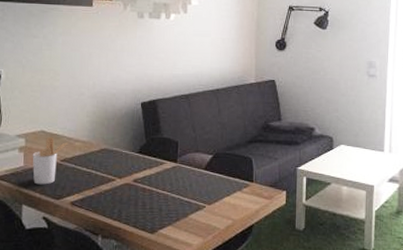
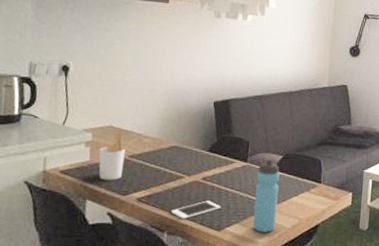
cell phone: none [105,203,154,223] -> present [171,200,221,220]
water bottle: none [186,159,210,234] -> present [253,159,280,233]

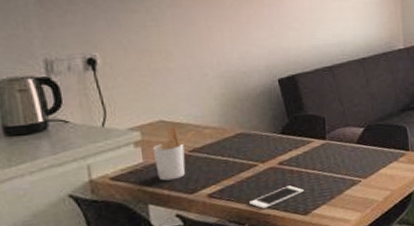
water bottle: present [253,159,280,233] -> none [339,133,366,210]

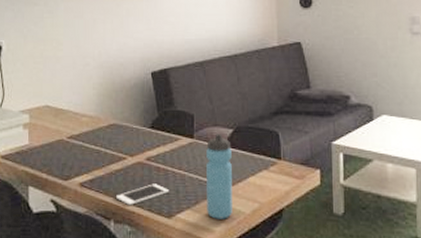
utensil holder: present [152,126,196,181] -> none [37,112,75,164]
water bottle: none [339,133,366,210] -> present [206,134,232,219]

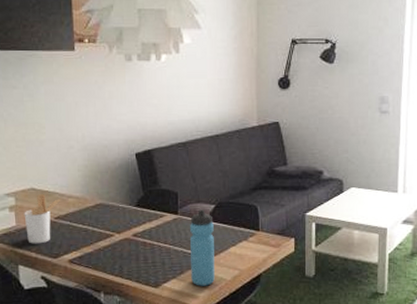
utensil holder: none [37,112,75,164] -> present [24,194,61,244]
cell phone: present [116,184,170,206] -> none [105,257,156,279]

